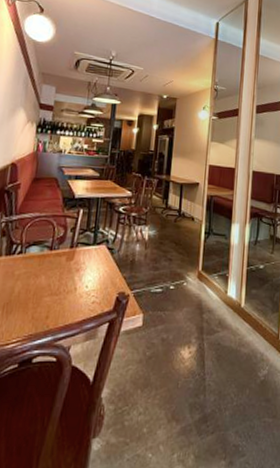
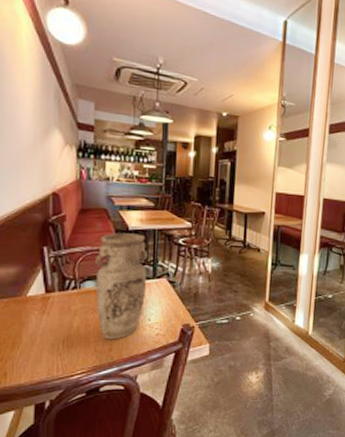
vase: none [38,200,90,307] -> present [96,233,147,340]

